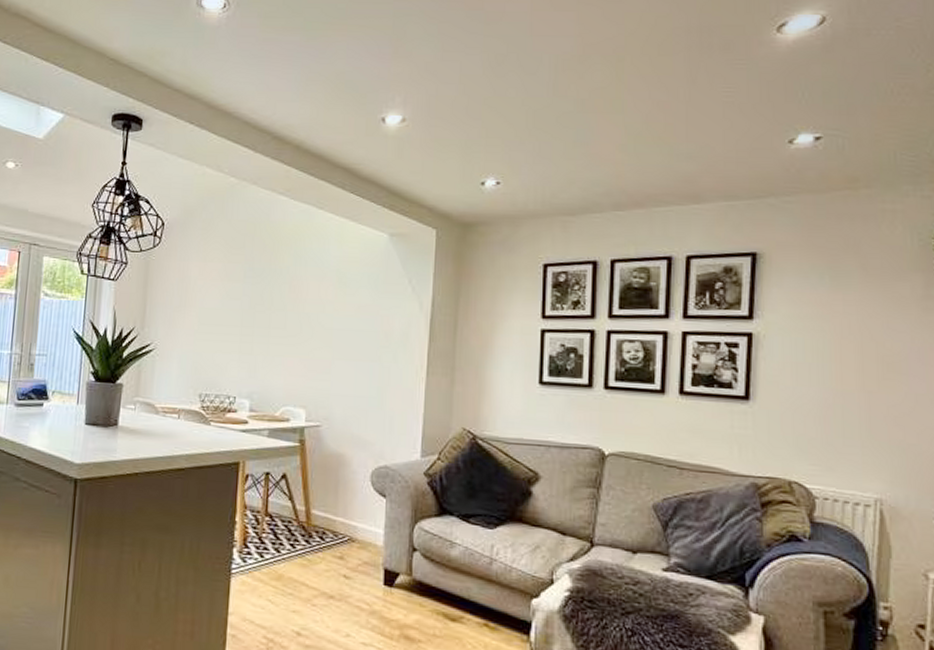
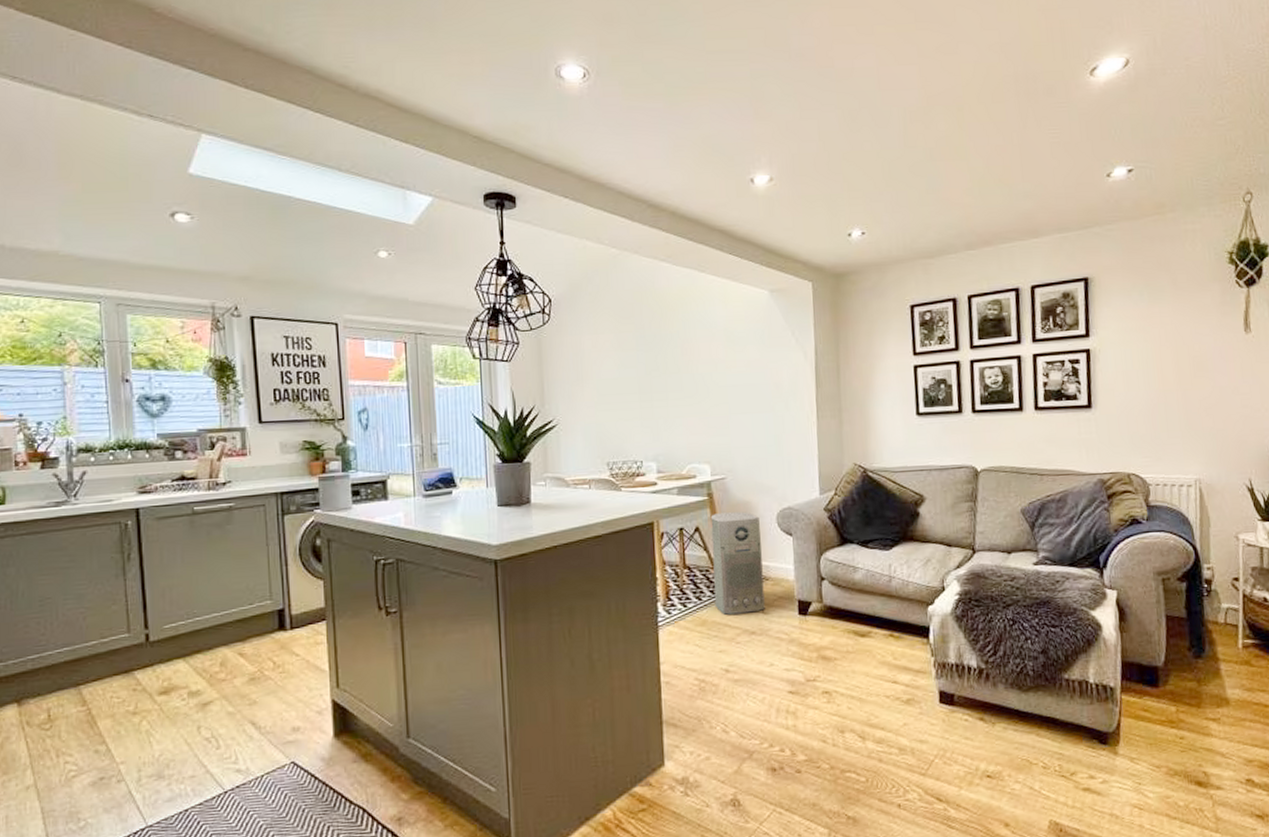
air purifier: none [293,462,352,575] -> present [710,512,765,615]

